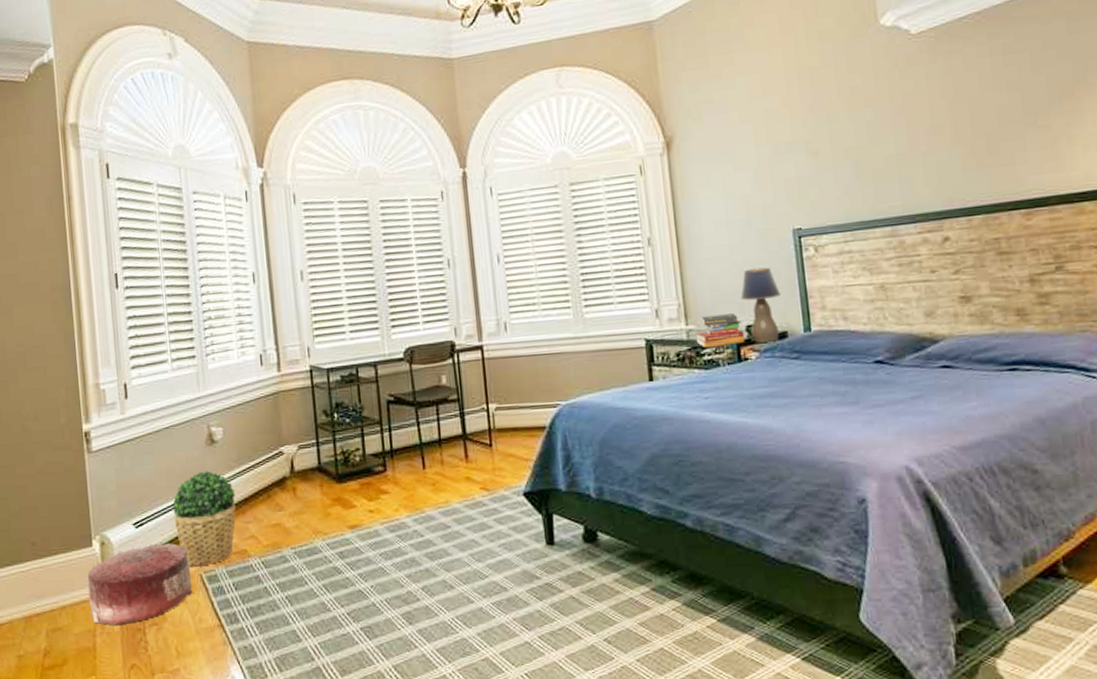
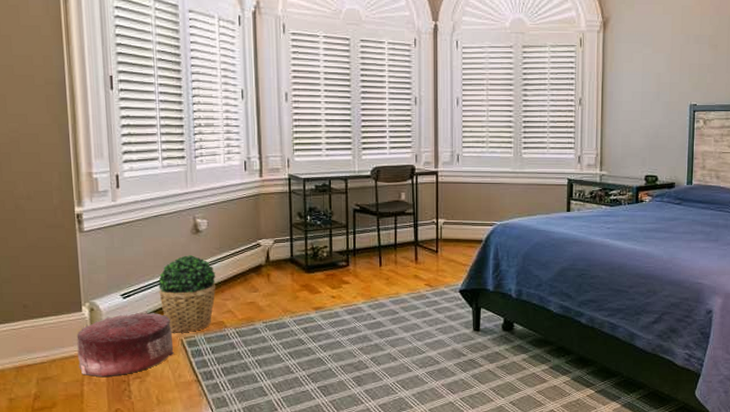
books: present [695,313,745,347] -> none [606,165,643,189]
table lamp: present [740,266,781,344] -> none [644,130,674,191]

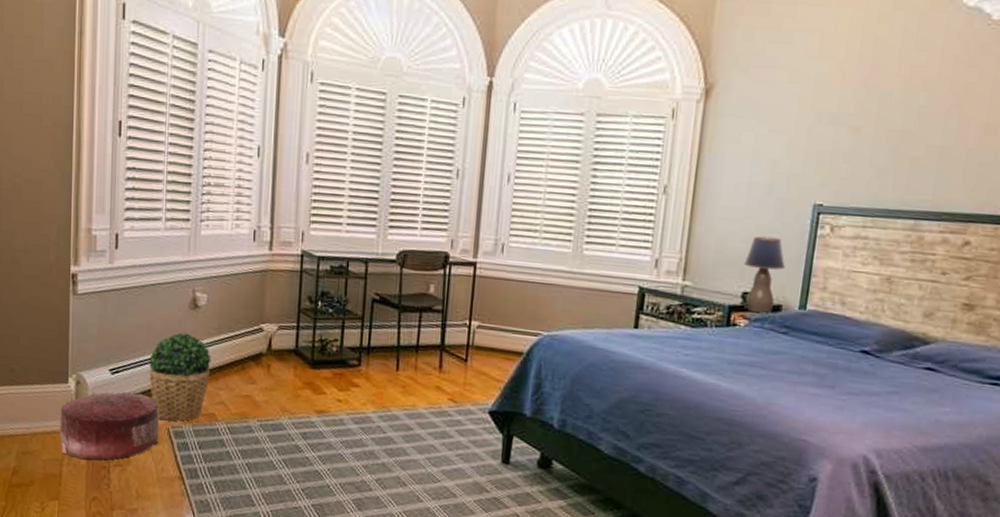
table lamp: none [644,130,674,191] -> present [744,235,785,314]

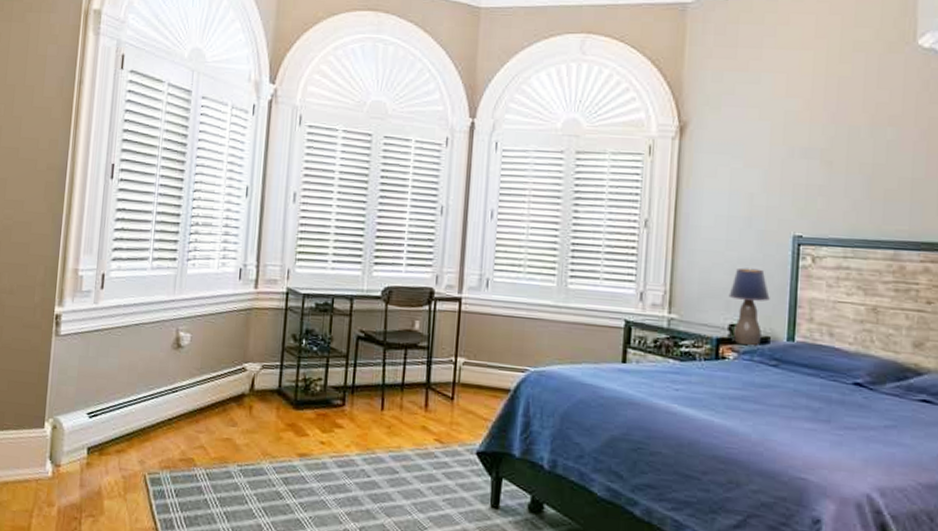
pouf: present [60,392,159,461] -> none [31,436,136,511]
potted plant: present [148,332,211,421] -> none [128,373,192,468]

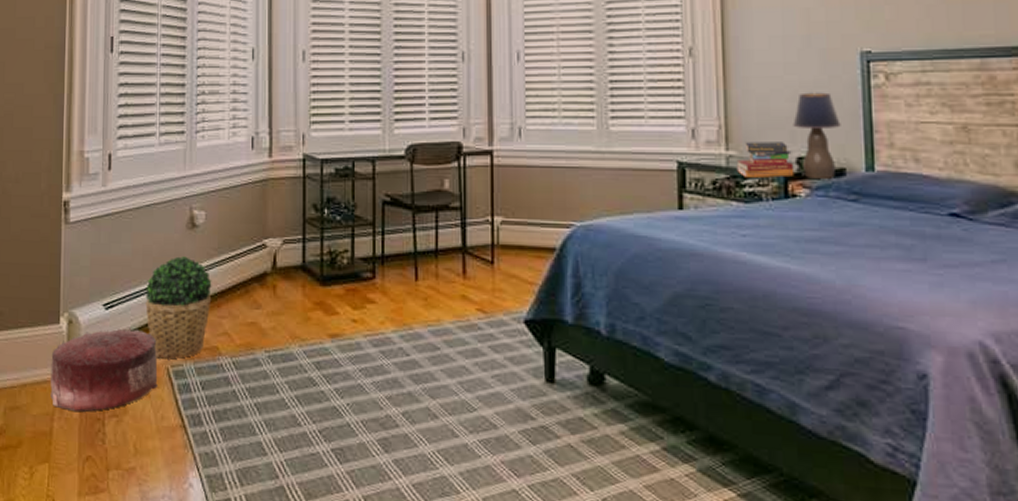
pouf: none [31,436,136,511] -> present [50,328,158,412]
potted plant: none [128,373,192,468] -> present [144,256,212,359]
books: none [676,307,726,341] -> present [736,142,795,178]

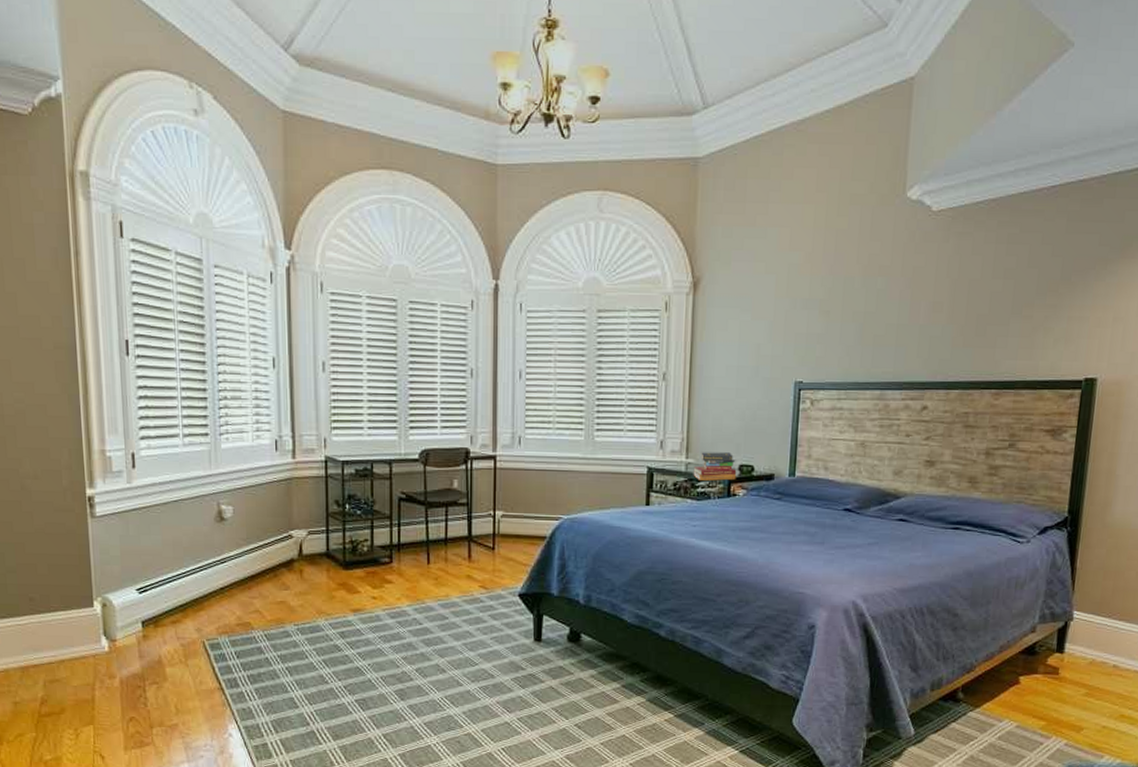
pouf: present [50,328,158,412] -> none [87,609,195,682]
potted plant: present [144,256,212,359] -> none [177,546,243,634]
table lamp: present [793,91,841,180] -> none [738,412,774,483]

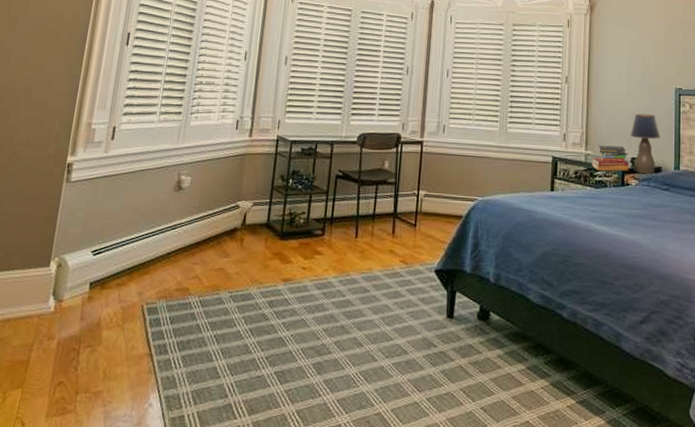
table lamp: none [738,412,774,483] -> present [630,112,660,175]

